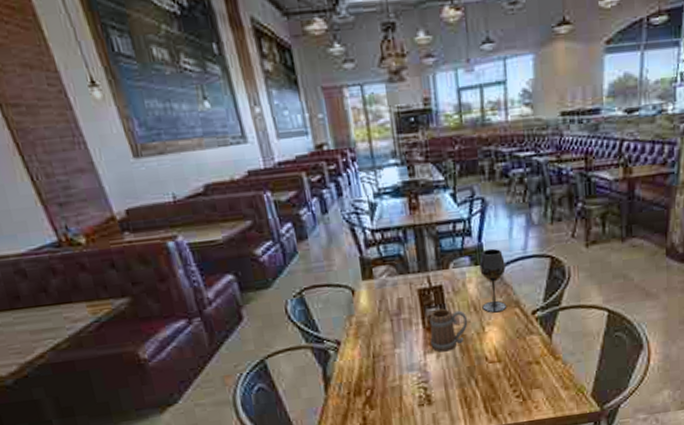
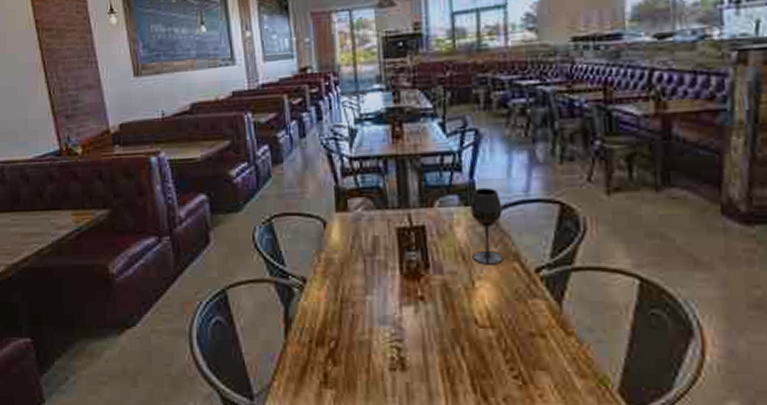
beer mug: present [429,308,468,352] -> none [408,253,454,306]

